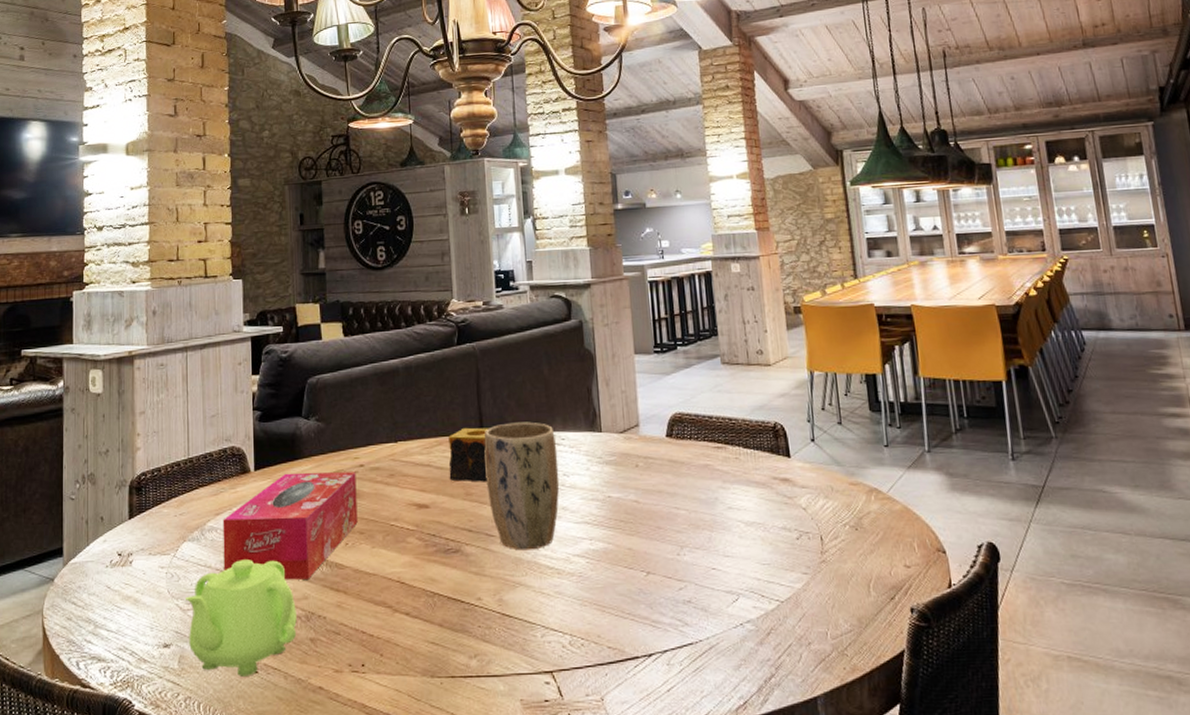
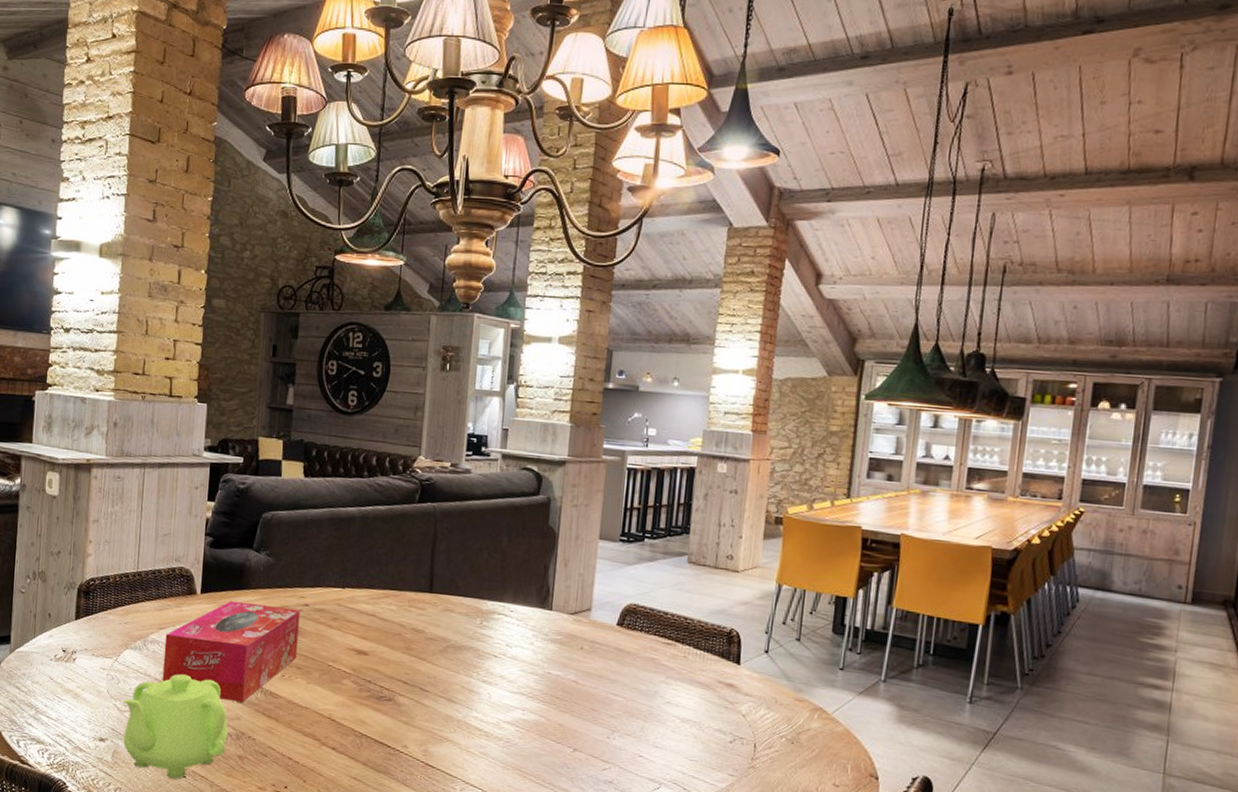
candle: present [448,427,489,482] -> none [392,584,438,640]
plant pot: present [484,422,560,551] -> none [428,587,504,711]

